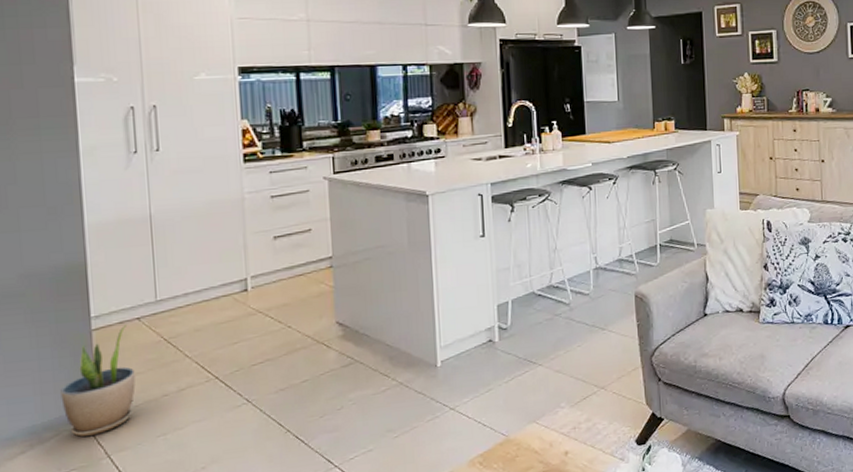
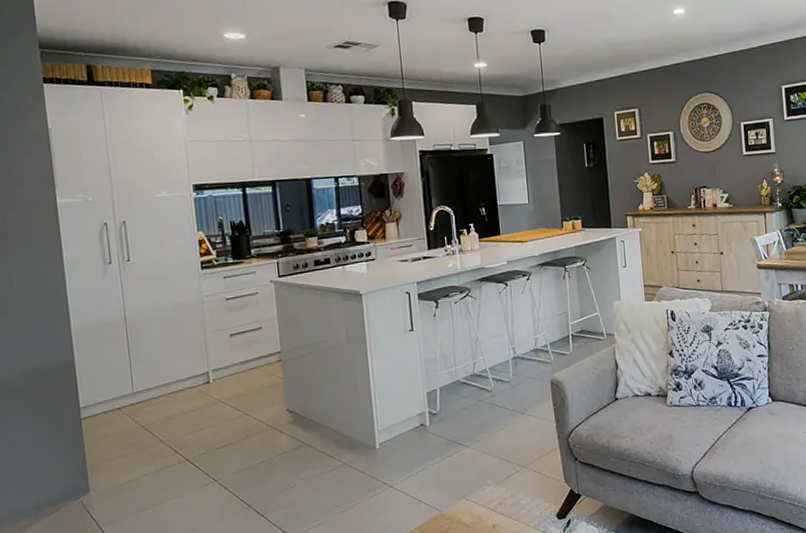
potted plant: present [60,324,136,437] -> none [58,414,120,512]

